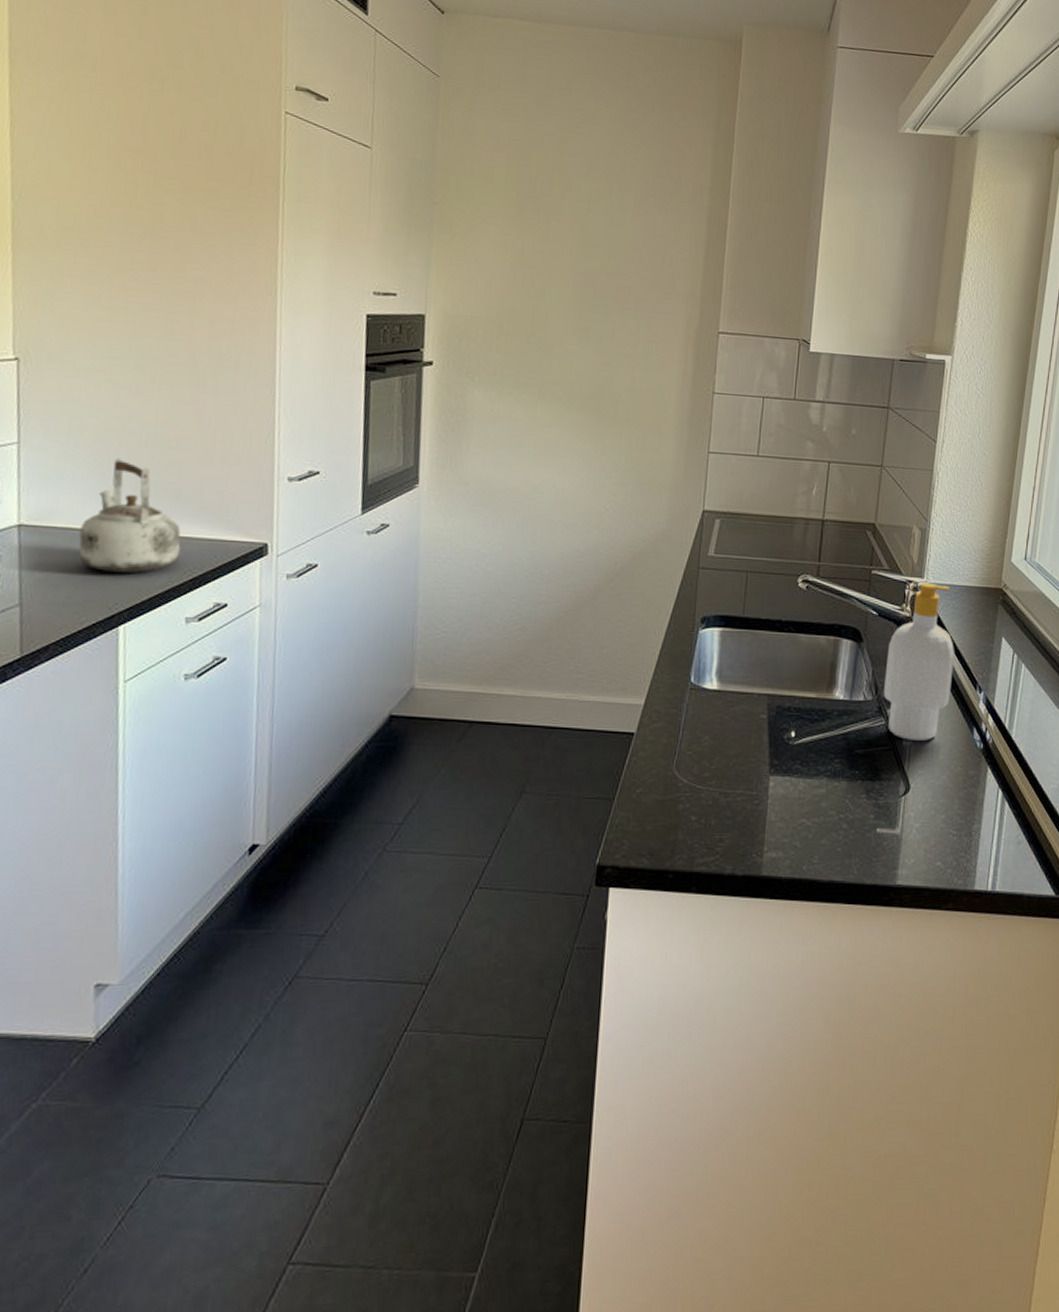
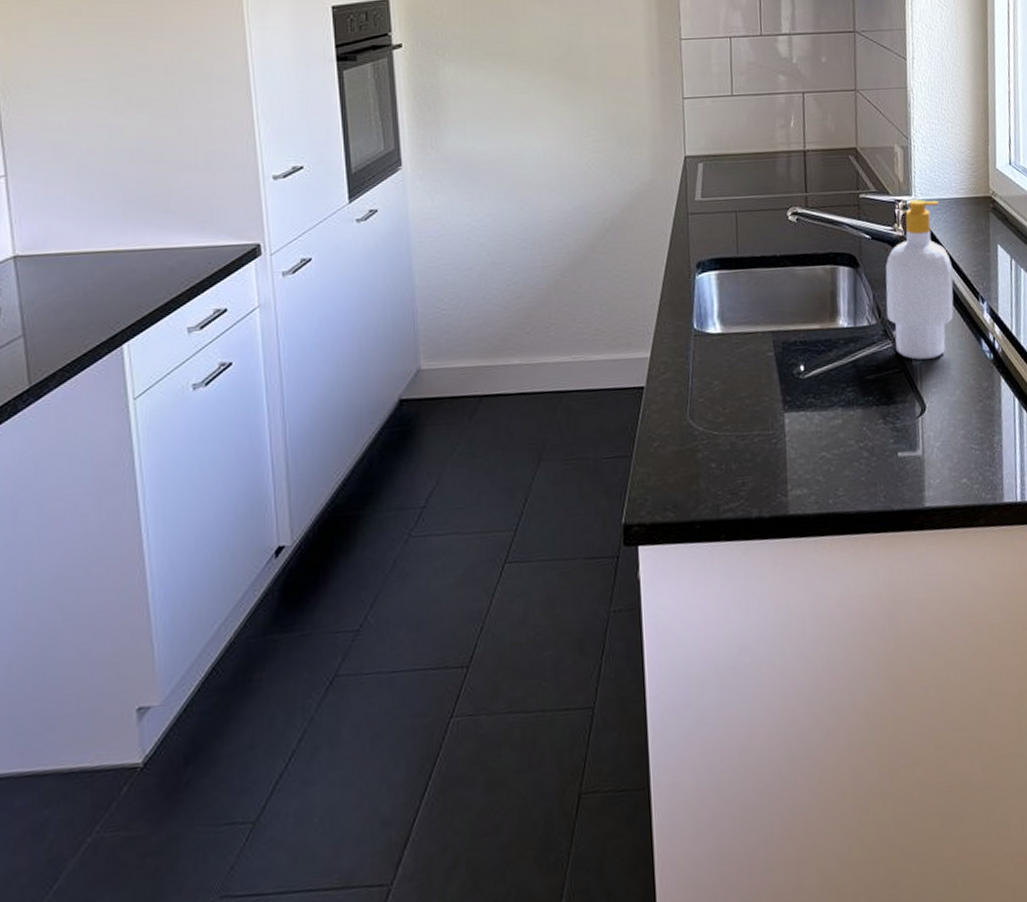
kettle: present [79,457,181,574] -> none [75,177,175,293]

